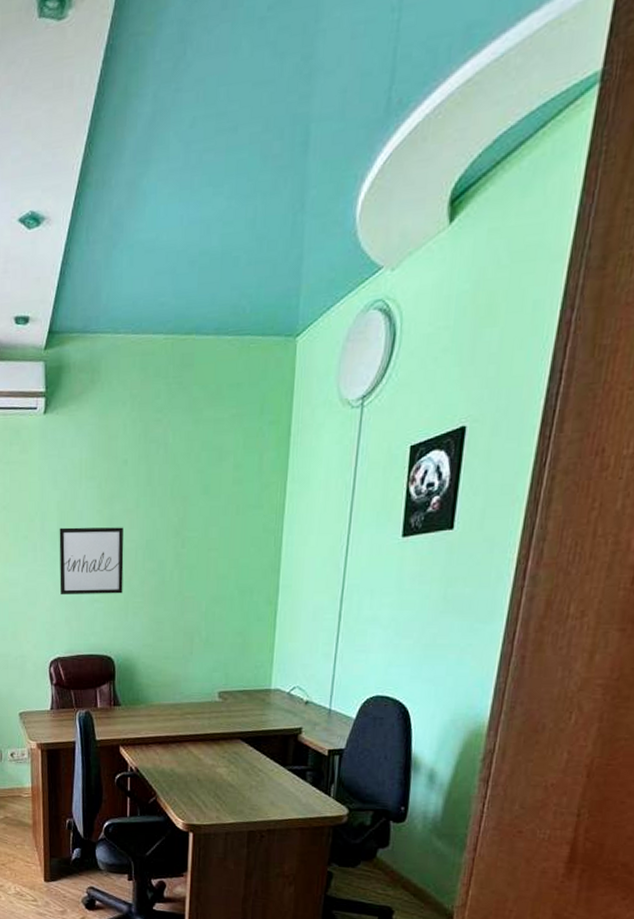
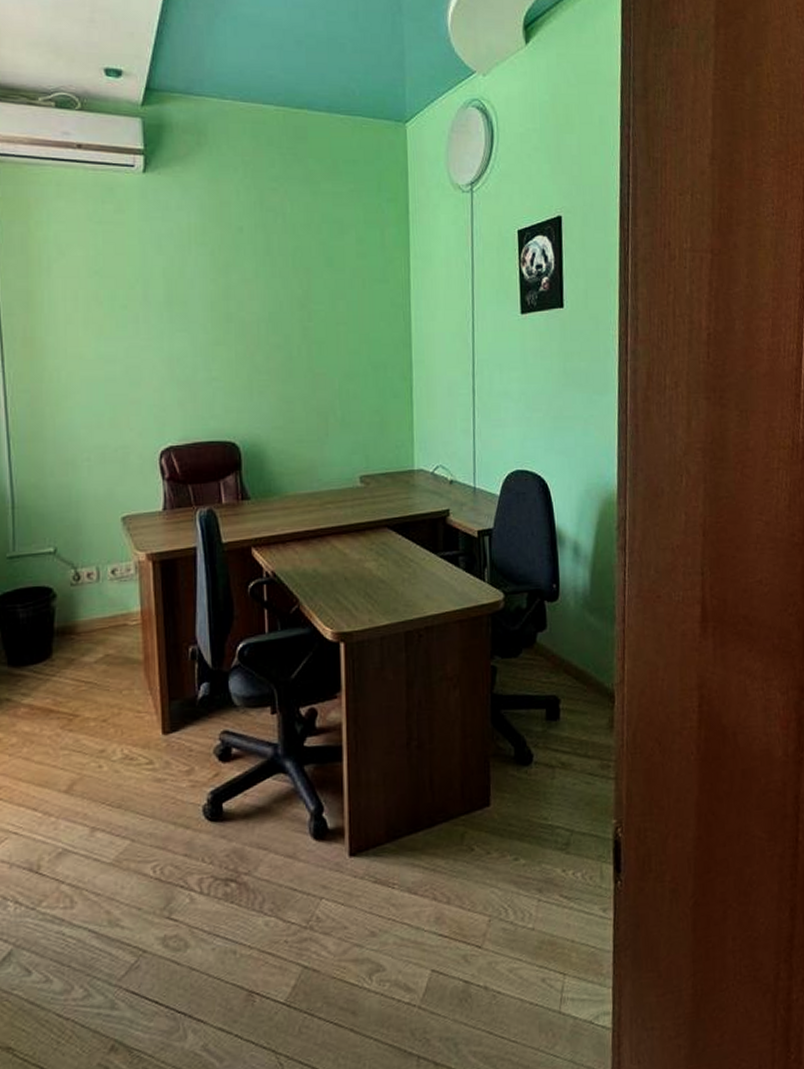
wall art: present [59,527,124,594] -> none [166,297,245,372]

